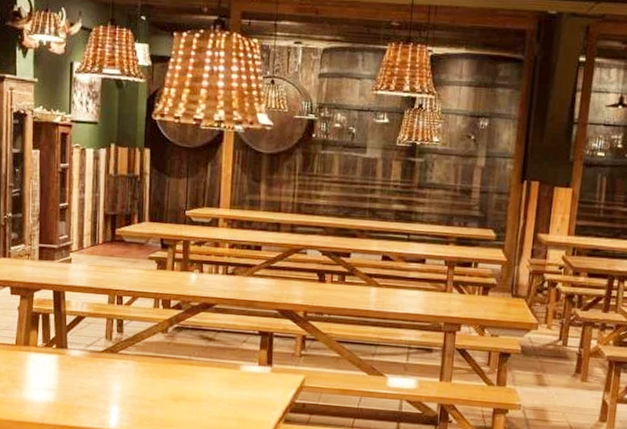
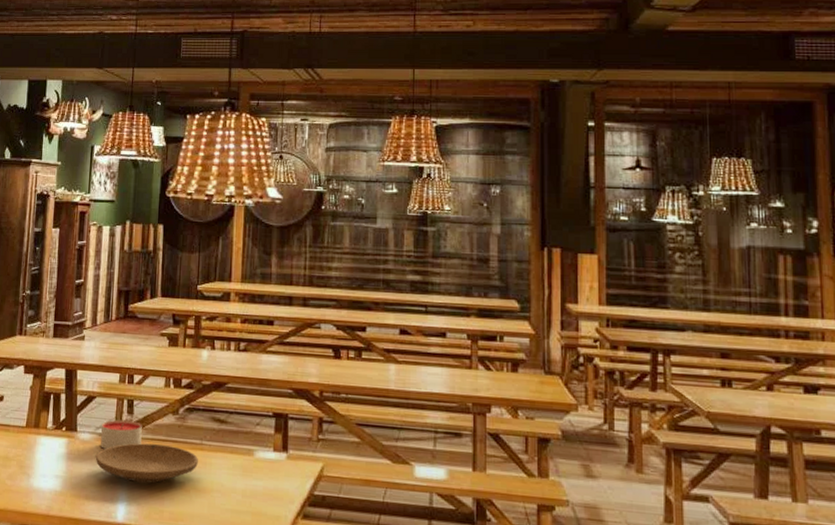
plate: none [86,359,187,395] -> present [95,443,198,484]
candle: none [92,337,132,365] -> present [101,419,142,449]

